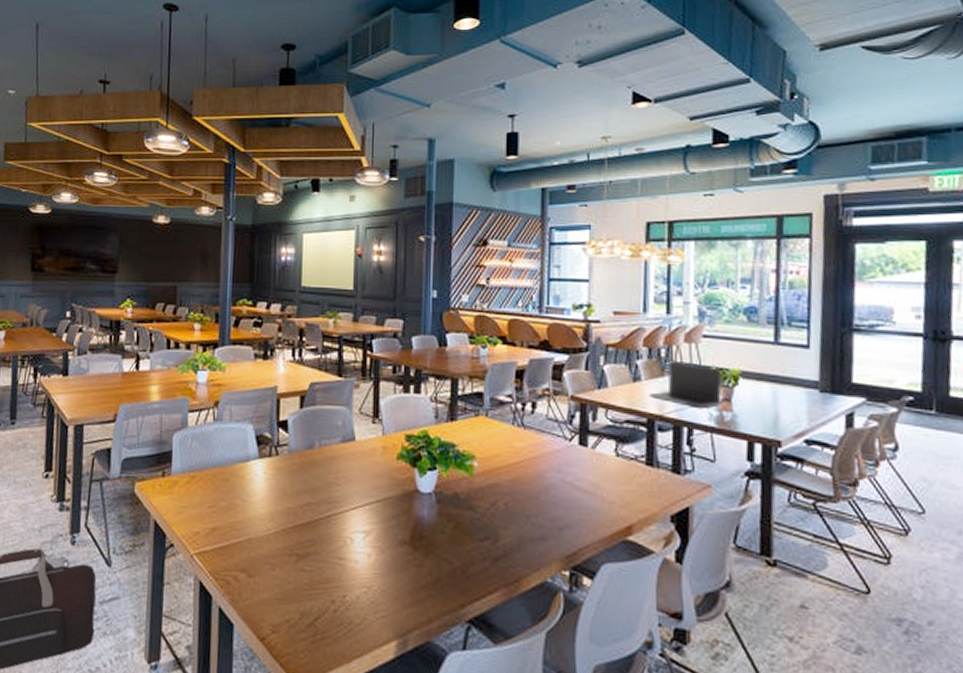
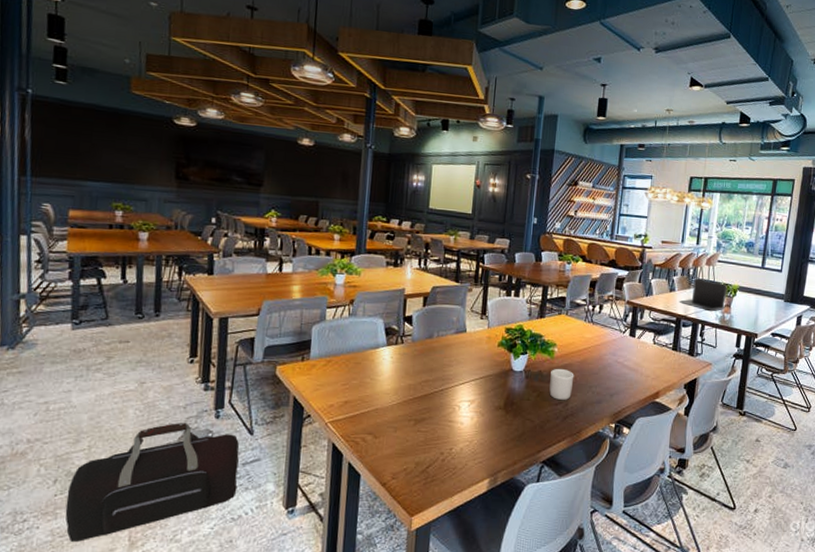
mug: none [471,489,504,534] -> present [549,368,574,400]

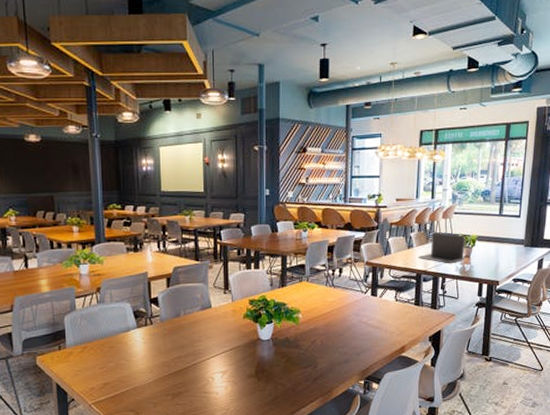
mug: present [549,368,574,400] -> none [297,333,320,363]

